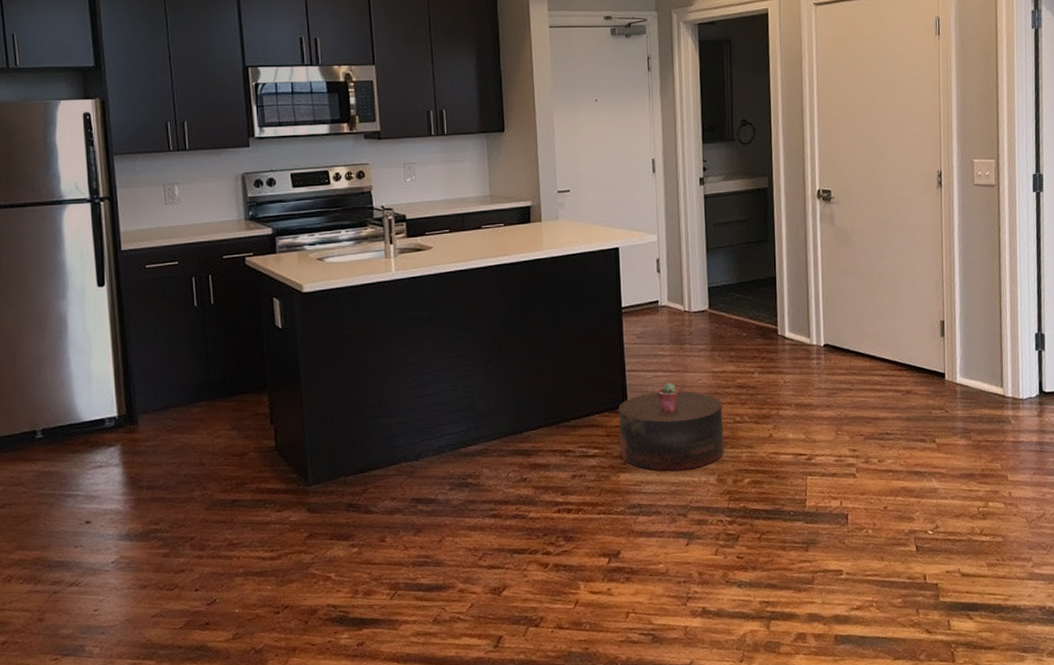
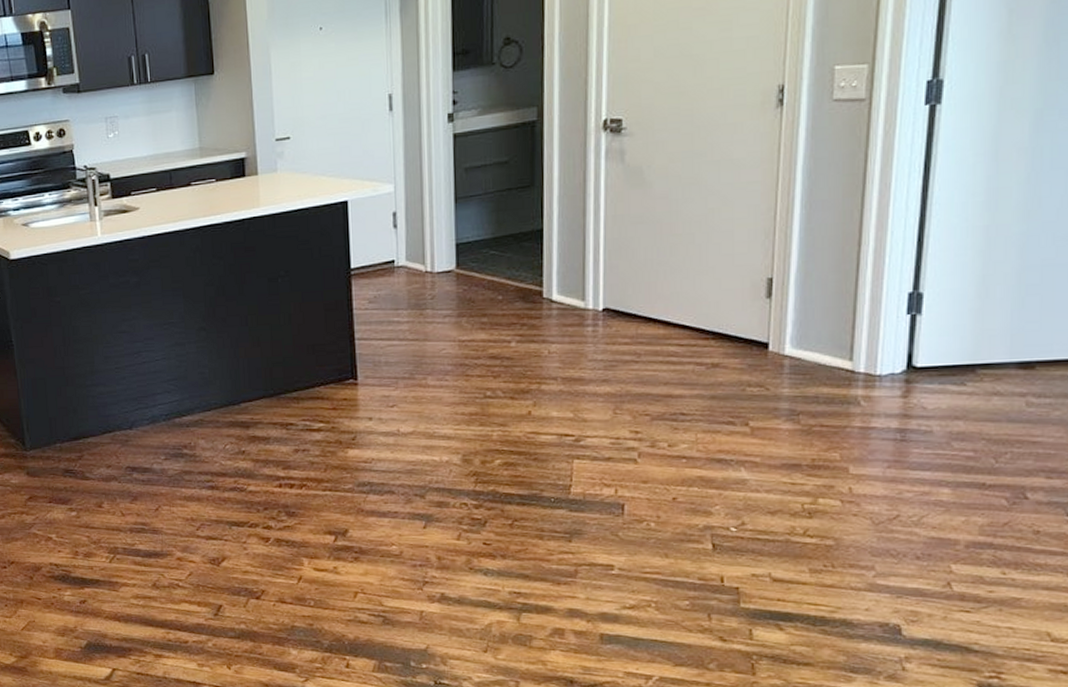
stool: present [619,391,724,471] -> none [347,362,471,448]
potted succulent: present [657,382,680,413] -> none [391,352,419,386]

